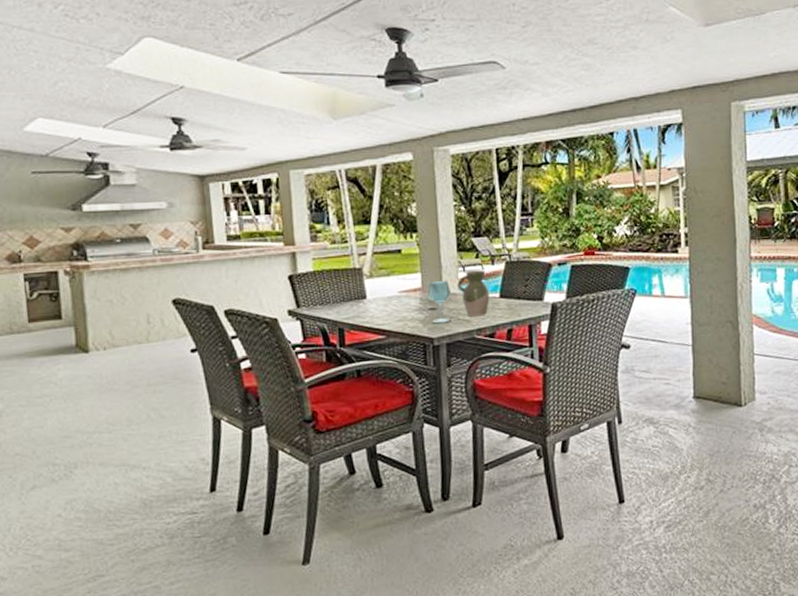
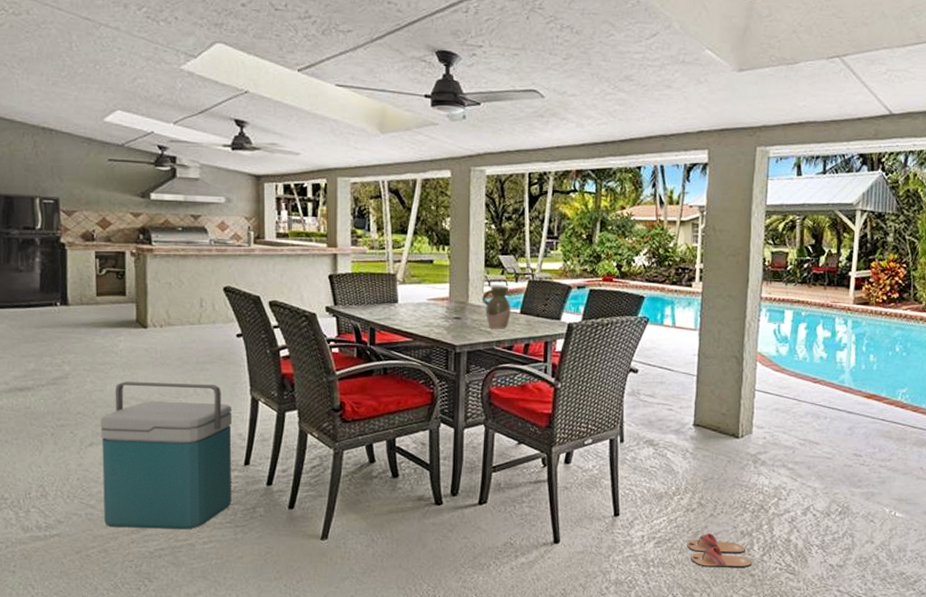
cooler: none [41,407,199,577] -> present [100,382,232,530]
wine glass: present [427,281,452,324] -> none [453,292,476,333]
flip-flop: none [699,510,768,547] -> present [687,533,752,568]

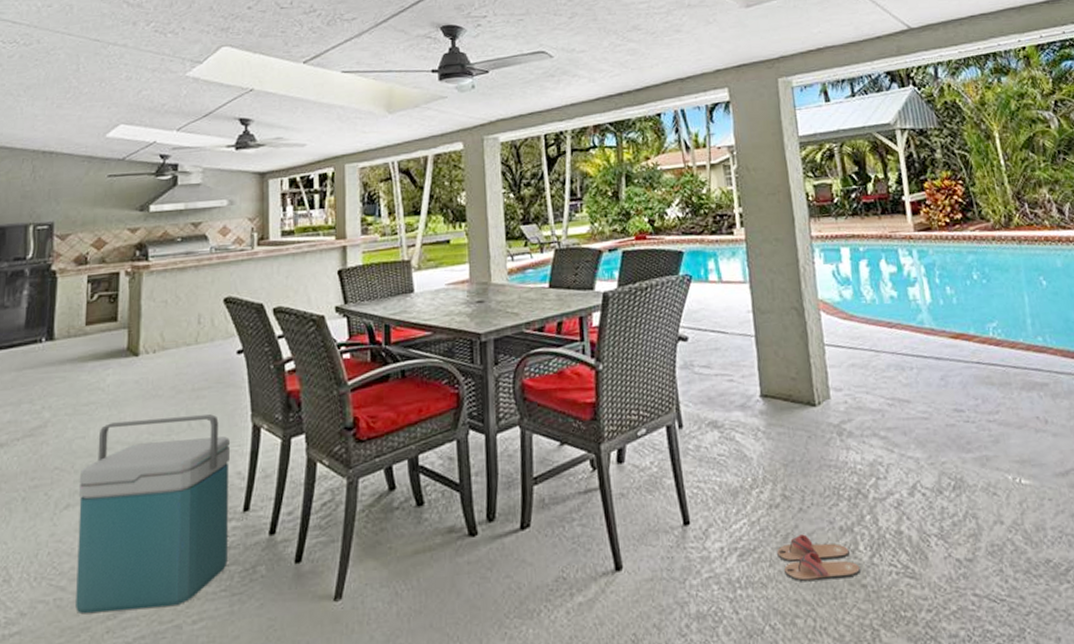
pitcher: present [482,285,511,329] -> none [506,259,539,309]

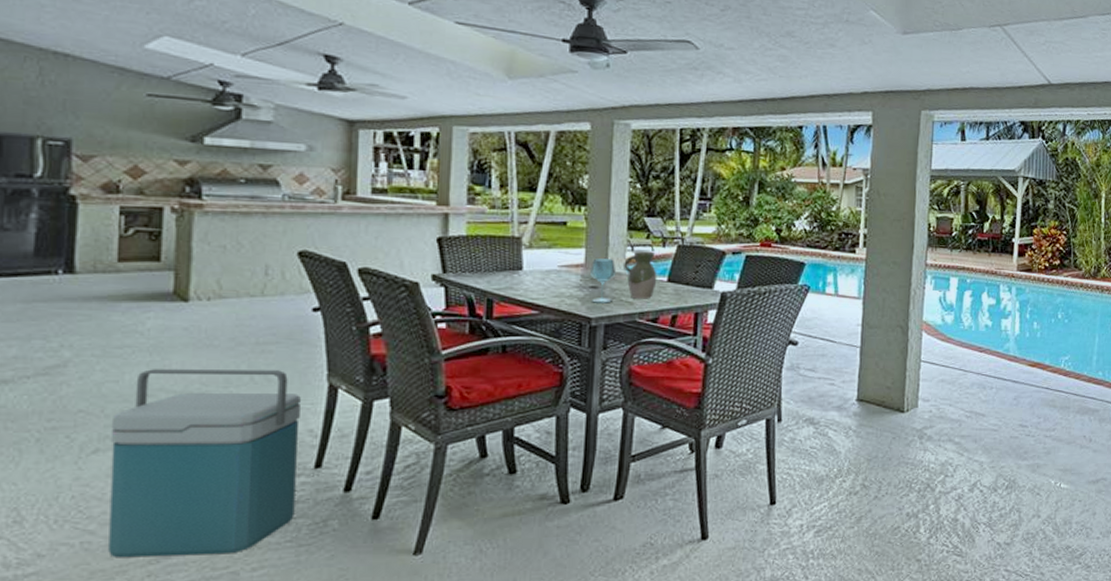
wine glass: none [474,271,500,318] -> present [589,258,617,303]
pitcher: none [506,259,539,309] -> present [624,251,657,299]
flip-flop: present [777,534,860,582] -> none [849,517,918,556]

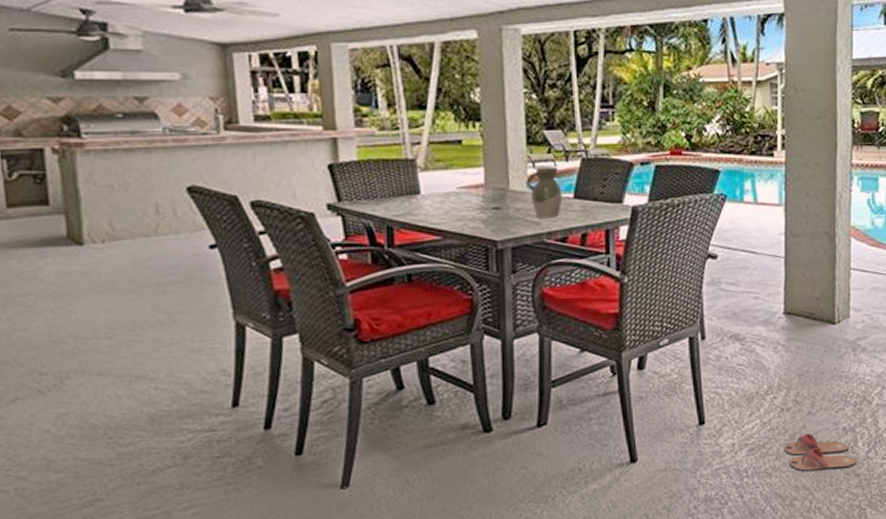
cooler: present [108,369,301,557] -> none [25,311,218,502]
wine glass: present [589,258,617,303] -> none [490,177,519,225]
flip-flop: none [849,517,918,556] -> present [784,433,856,472]

